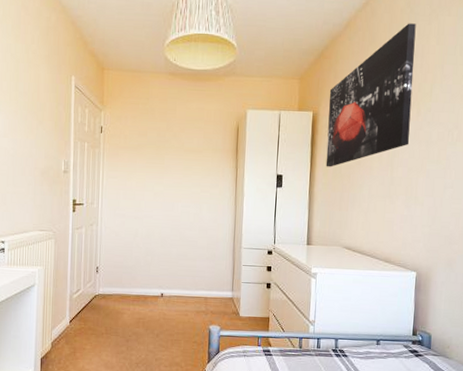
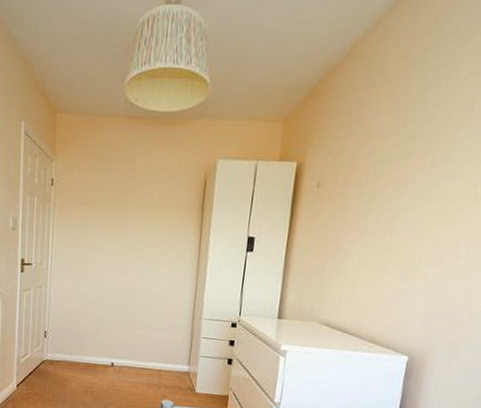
wall art: present [326,23,416,167] -> none [308,46,443,230]

